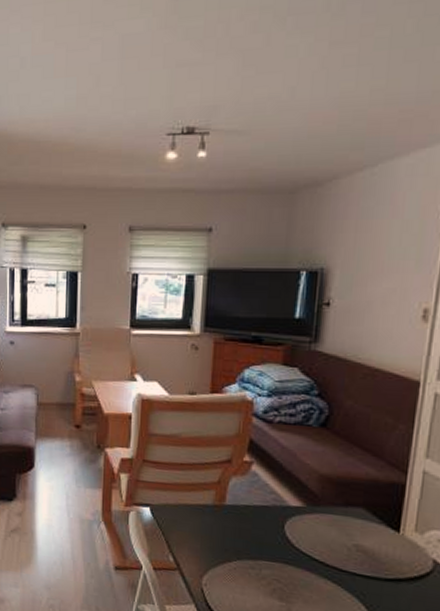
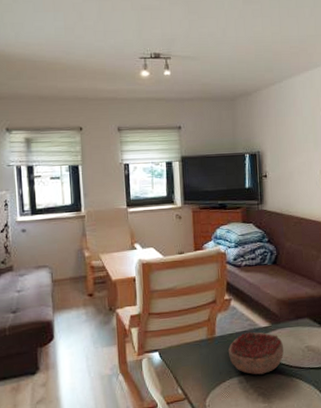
decorative bowl: none [240,508,320,566] -> present [228,331,284,375]

